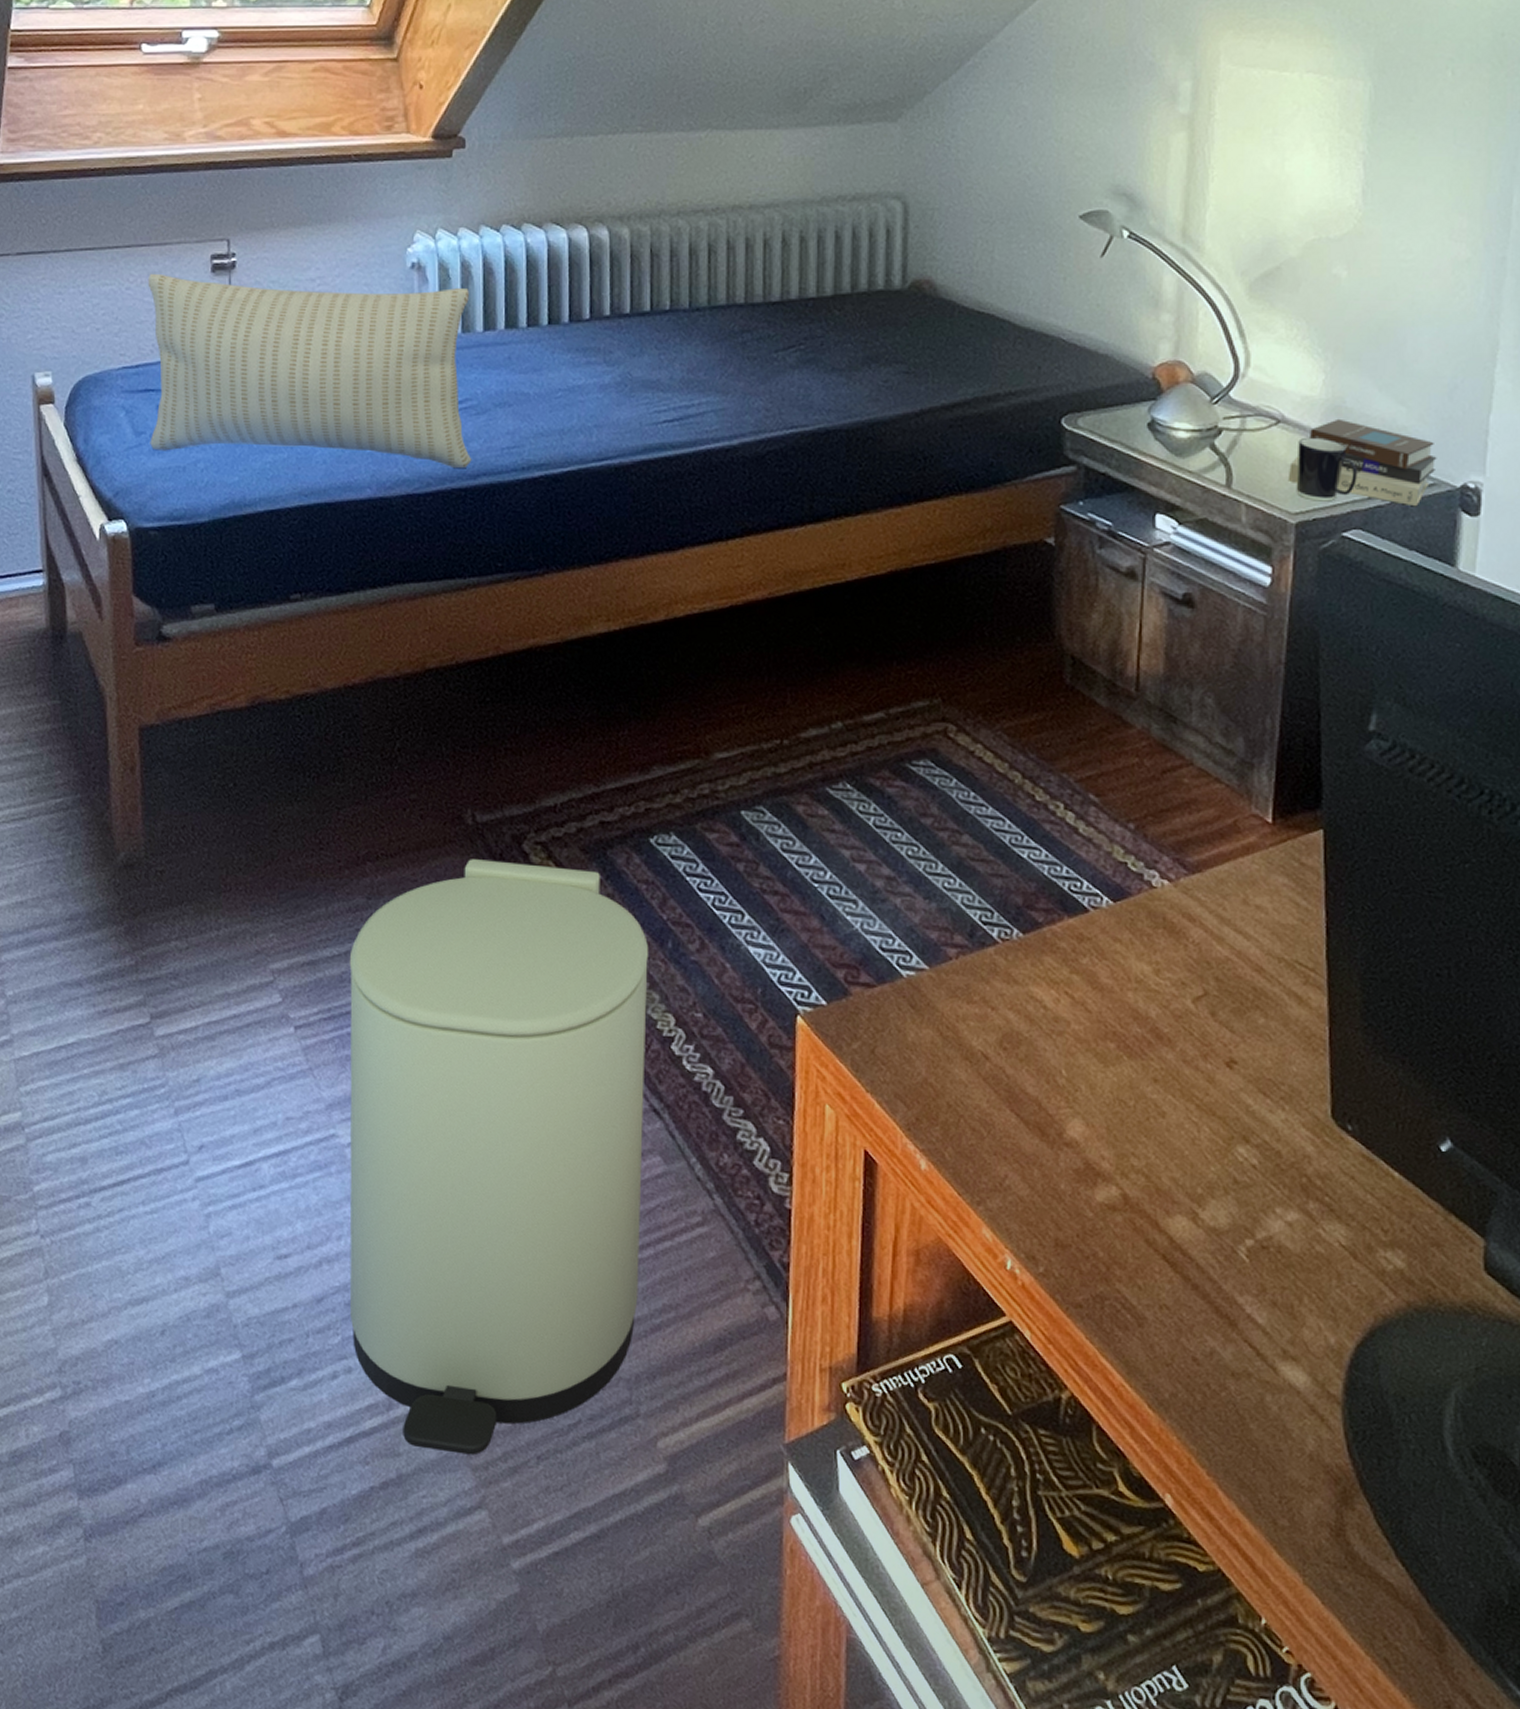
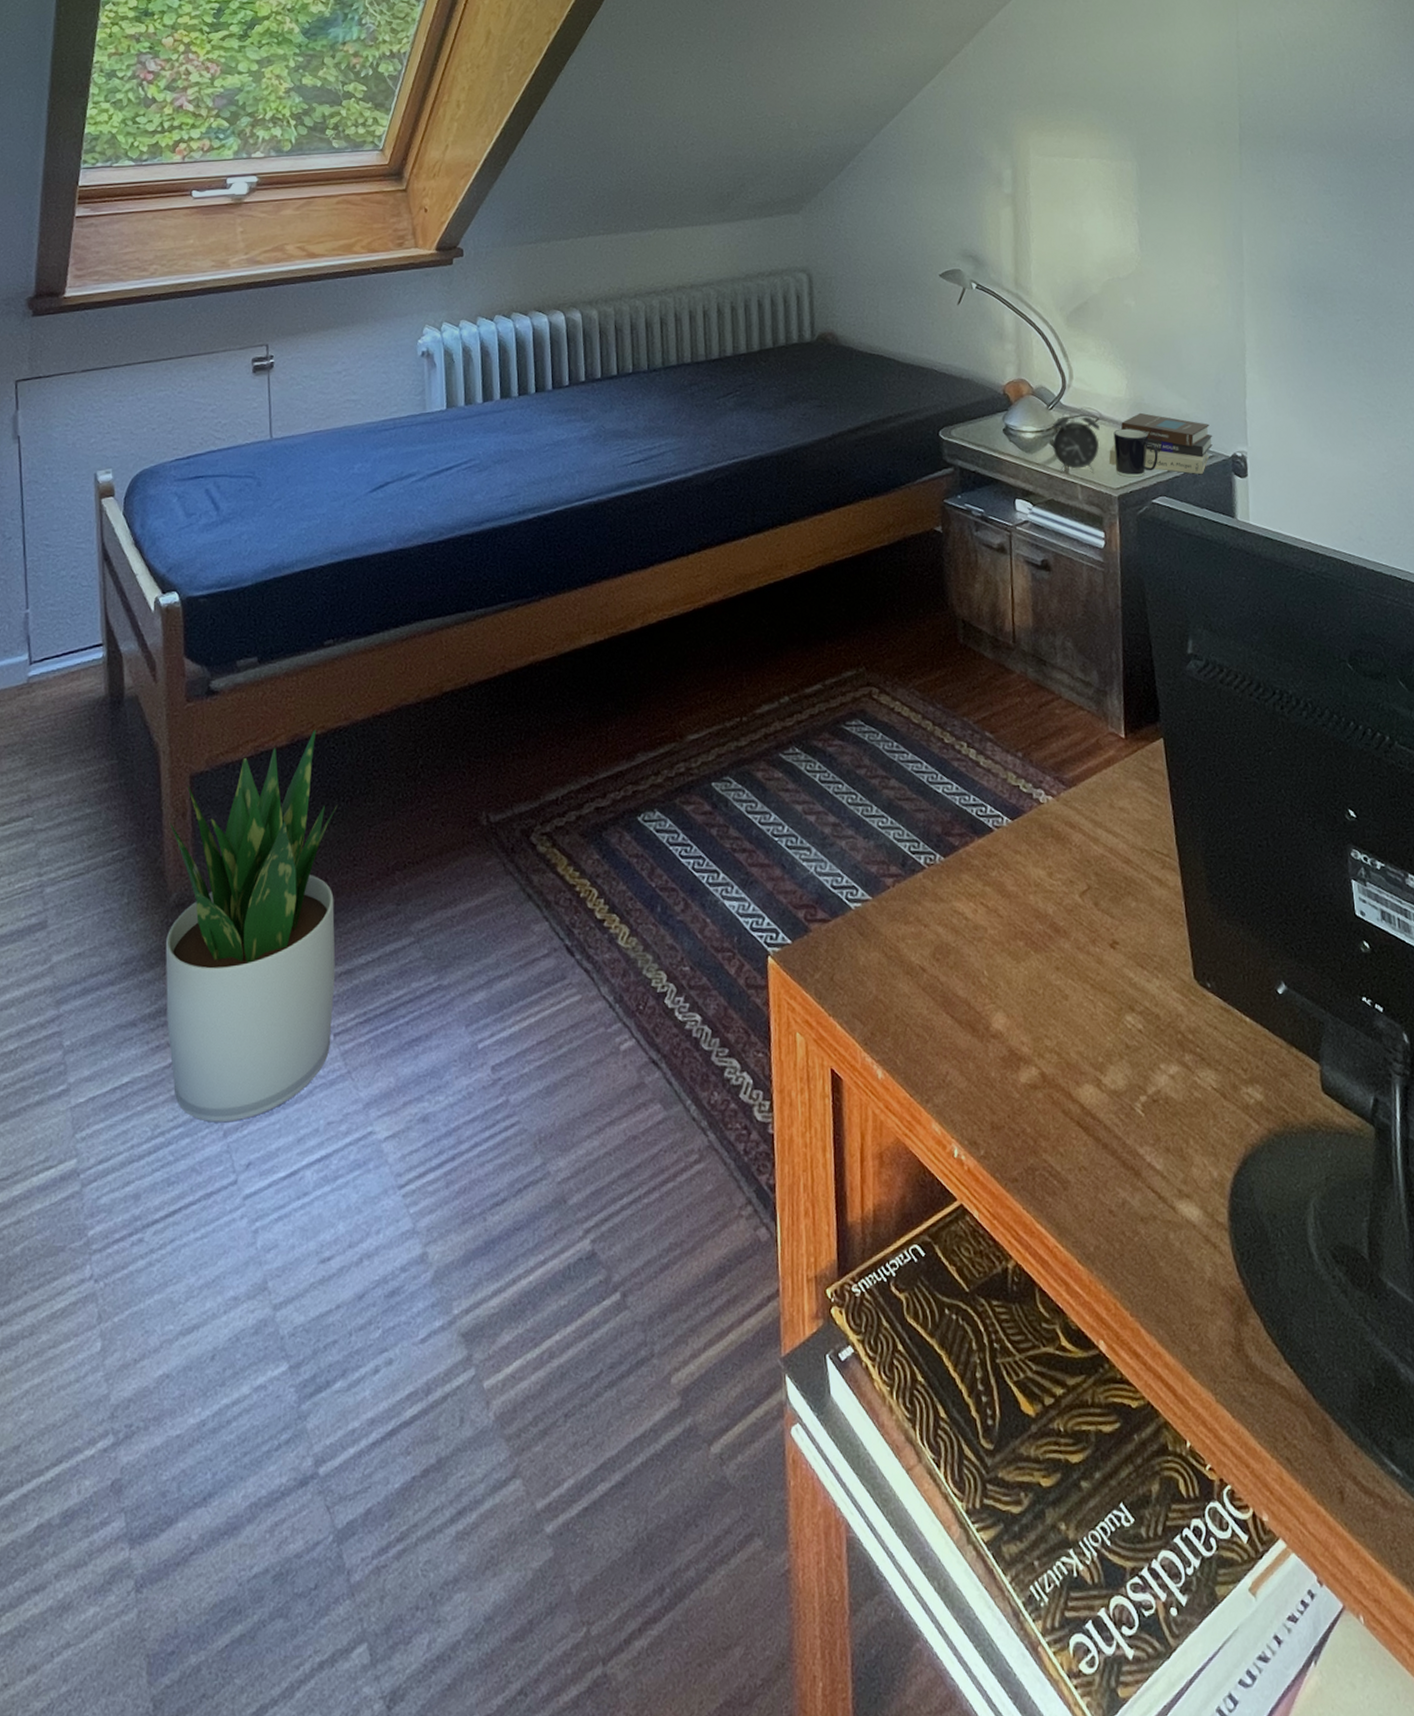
planter: none [112,693,302,1101] -> present [165,730,337,1123]
pillow: present [147,273,472,468] -> none [197,369,477,528]
pedal bin: present [349,859,648,1455] -> none [382,852,648,1428]
alarm clock: none [1211,403,1280,489] -> present [1051,407,1100,472]

